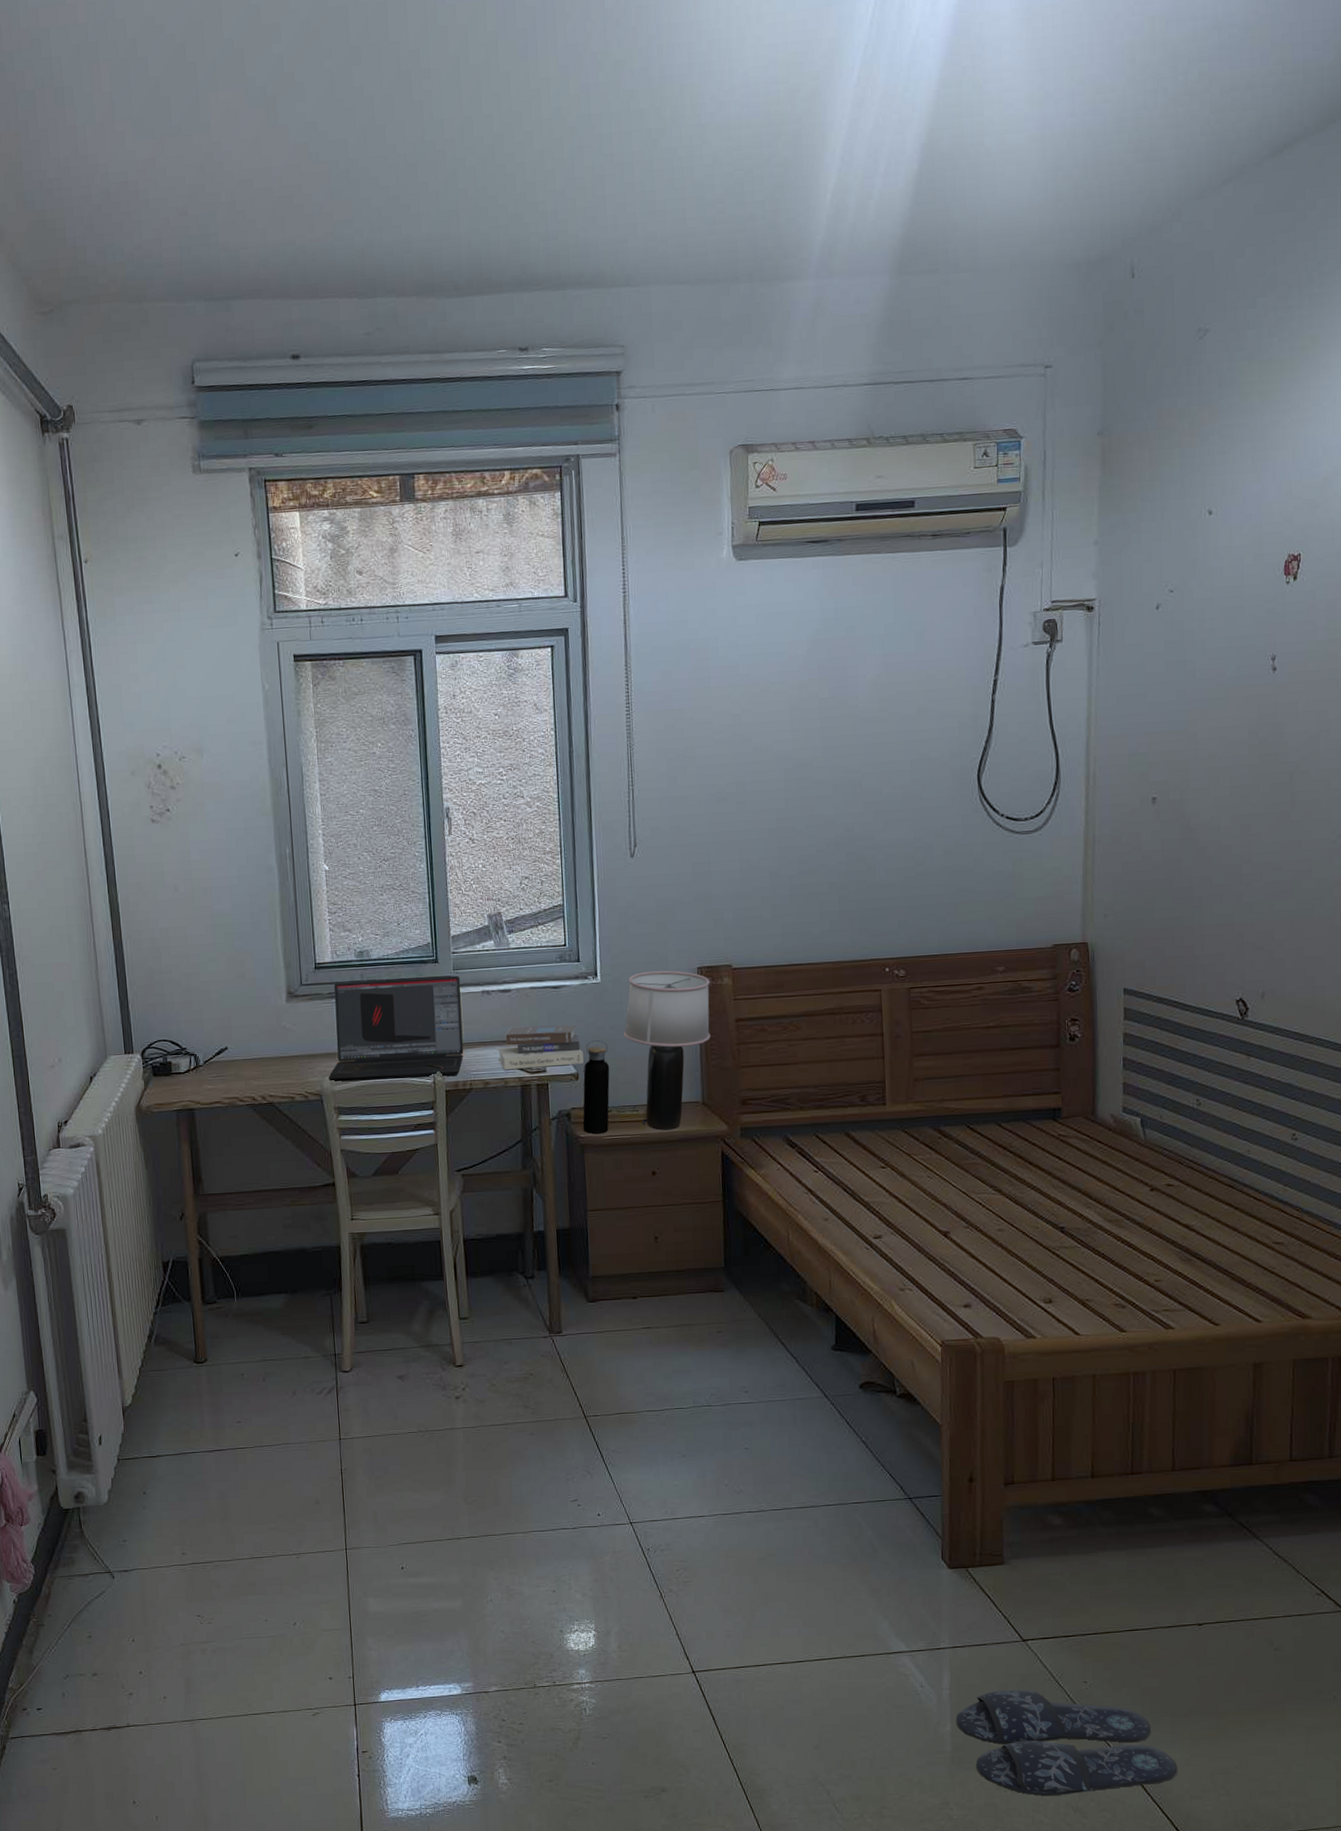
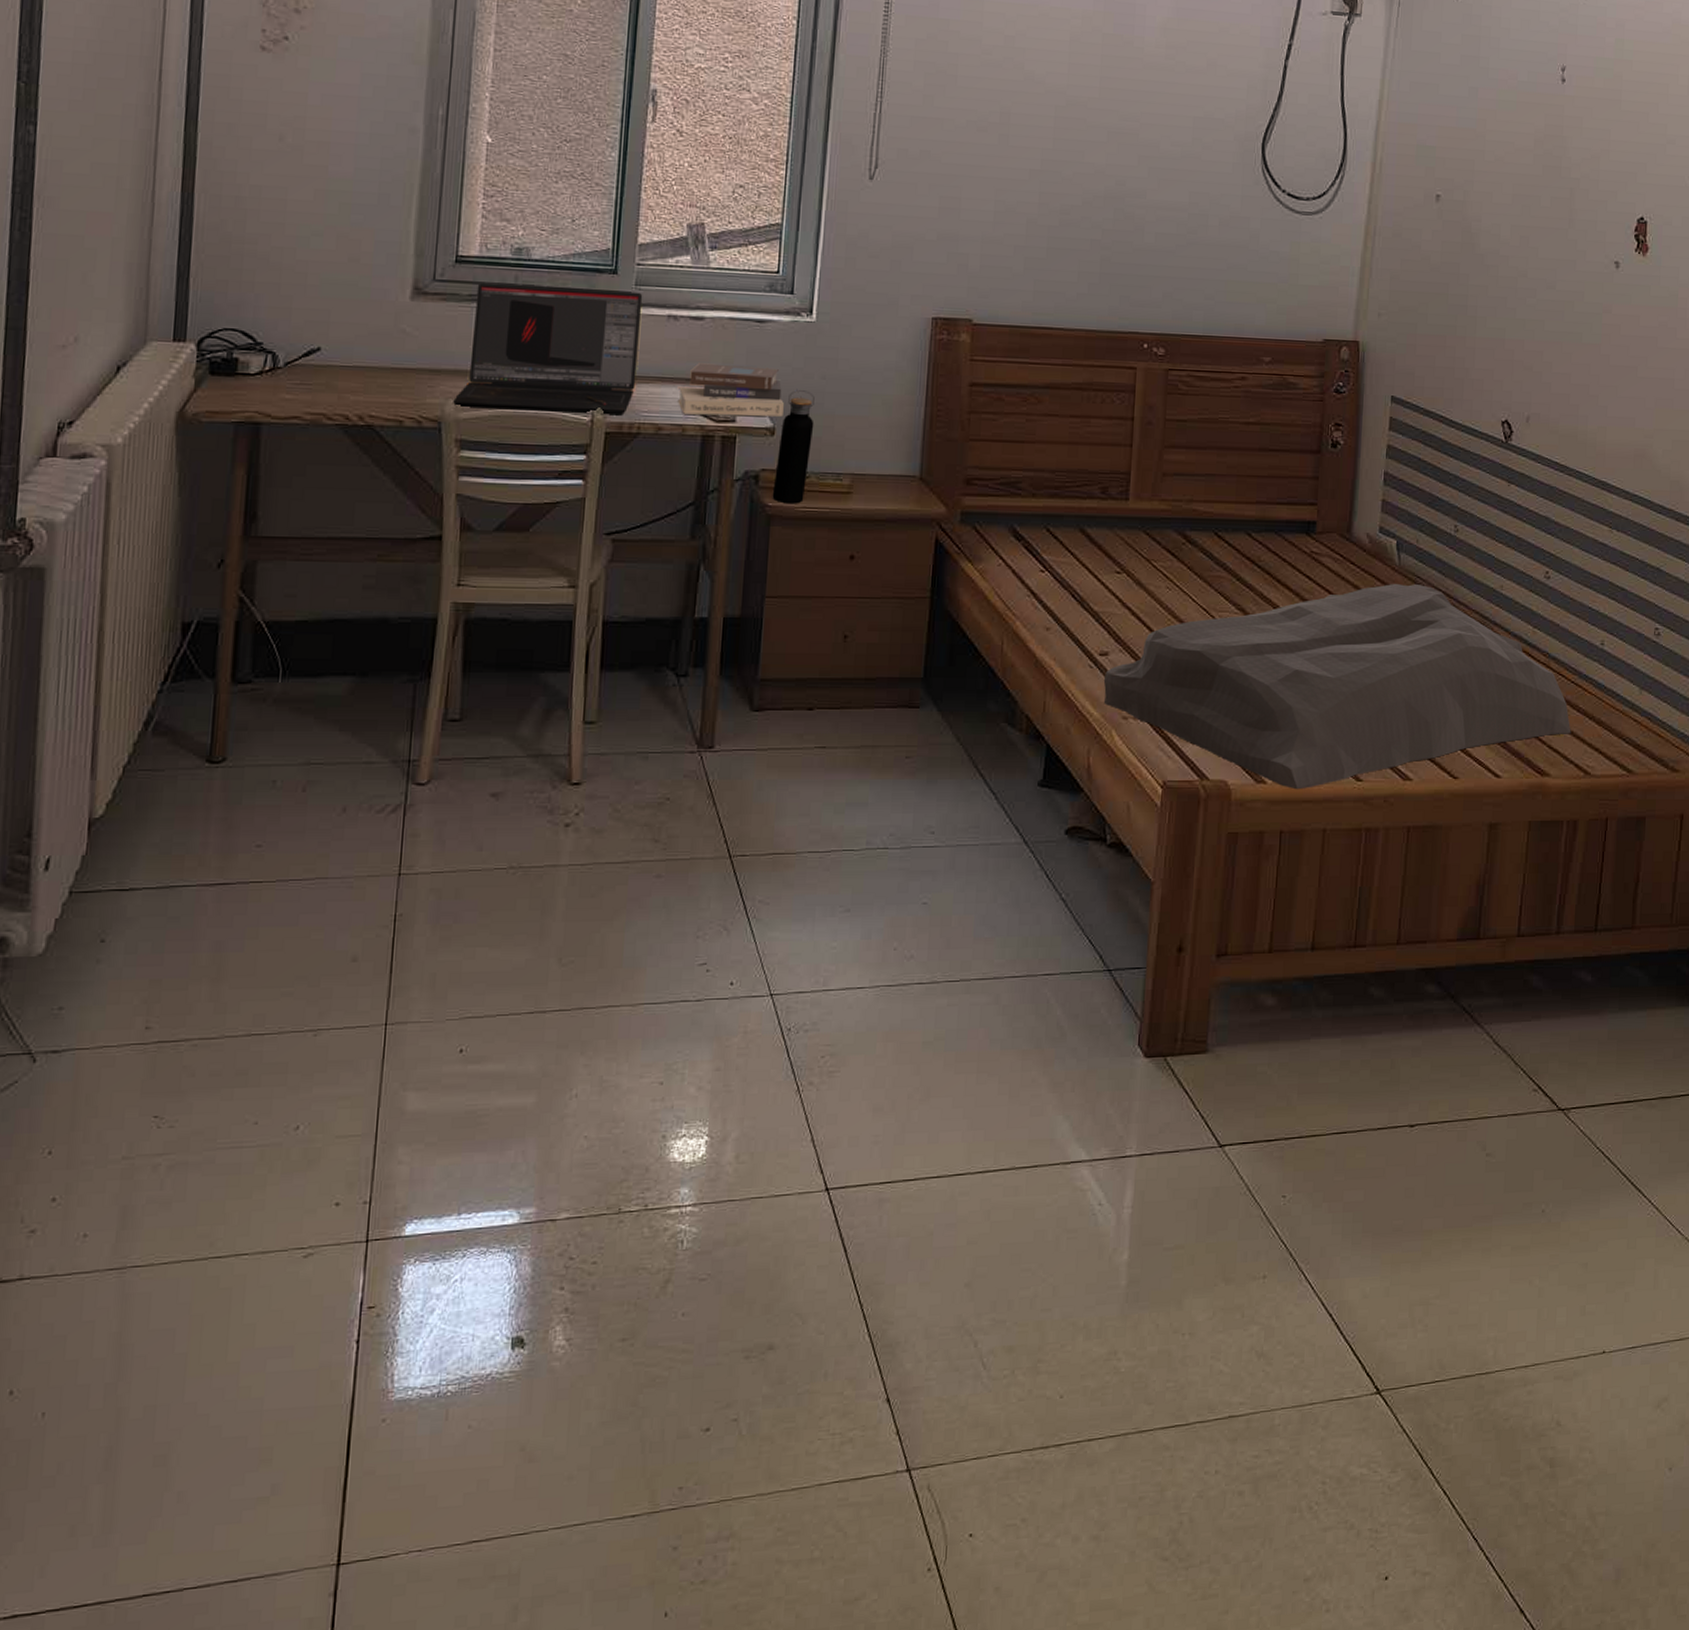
table lamp: present [623,970,710,1130] -> none [835,315,945,507]
blanket: none [879,1155,1330,1342] -> present [1103,583,1571,790]
slippers: present [956,1689,1178,1796] -> none [1135,1207,1375,1339]

